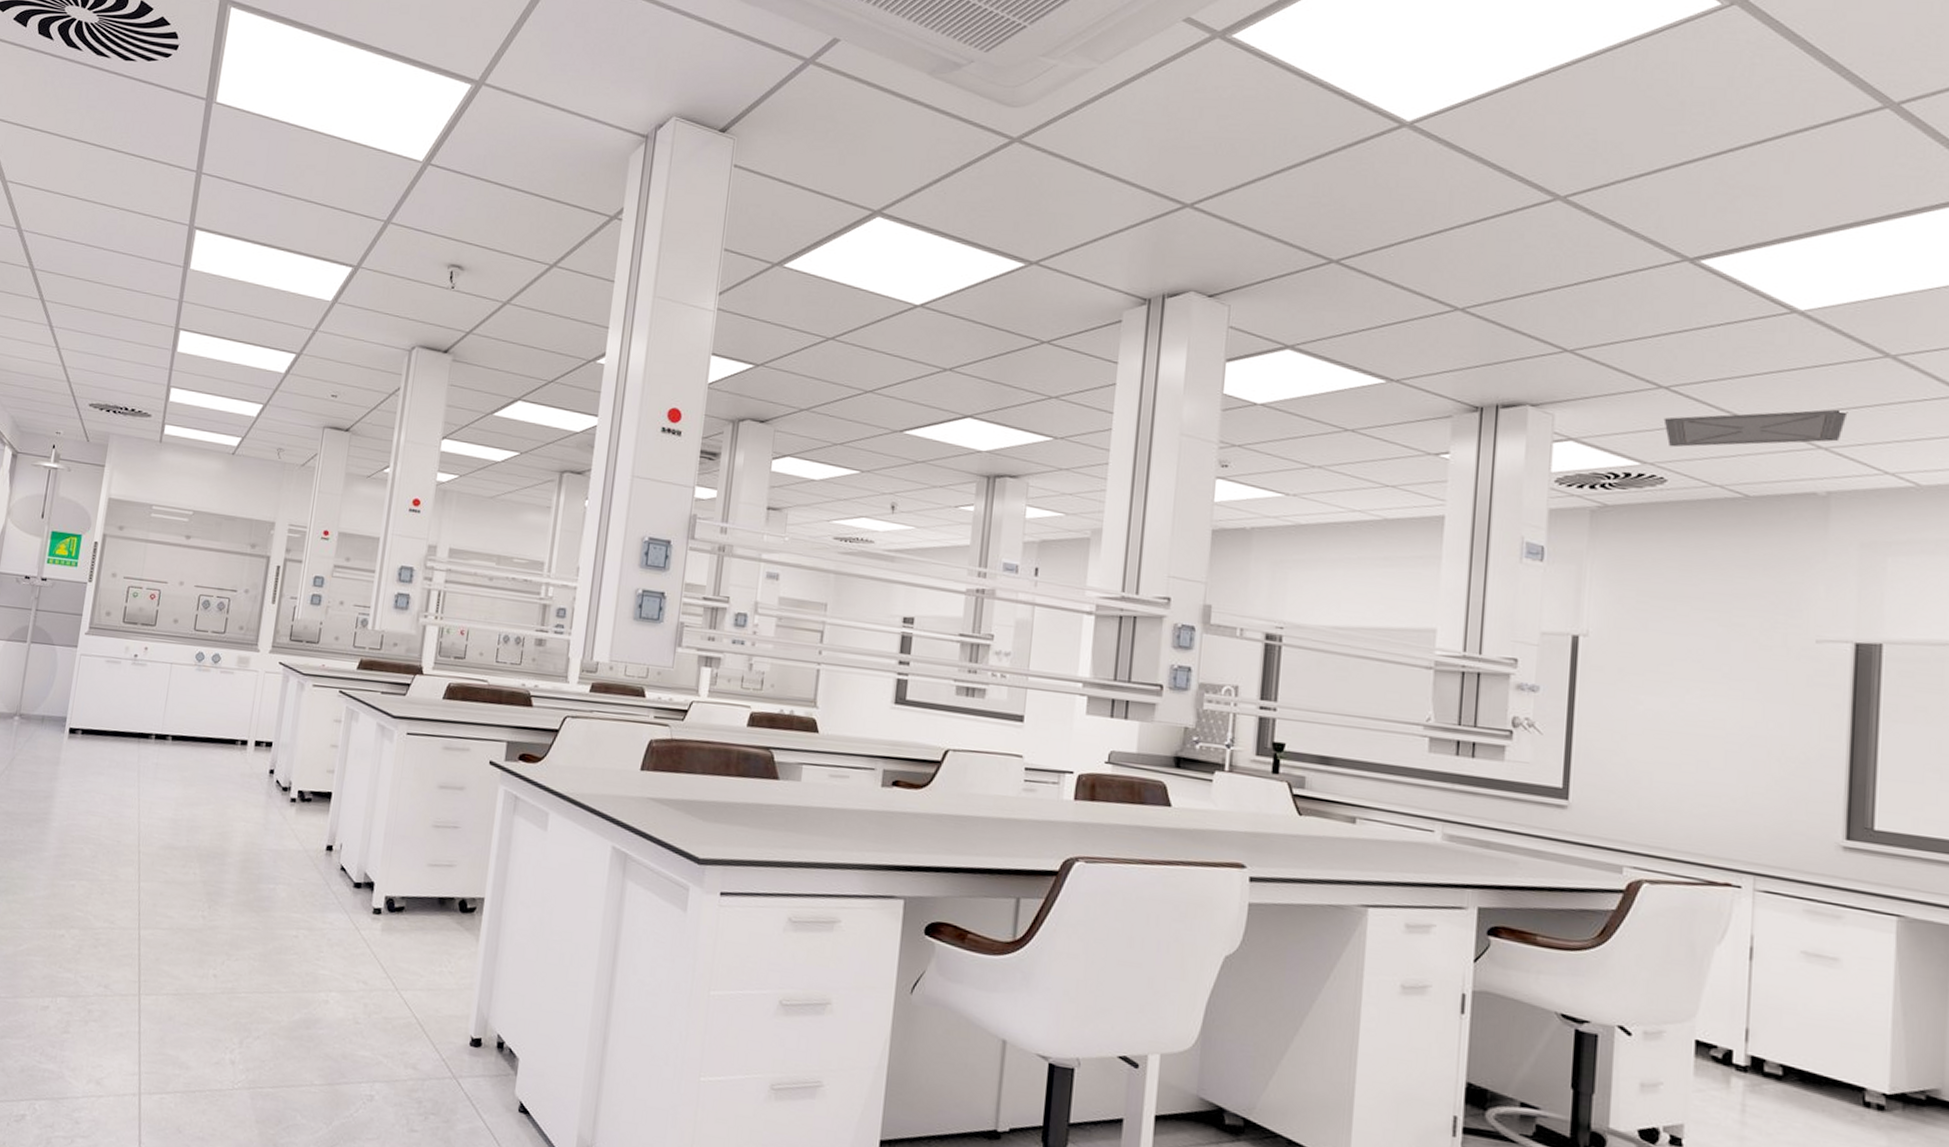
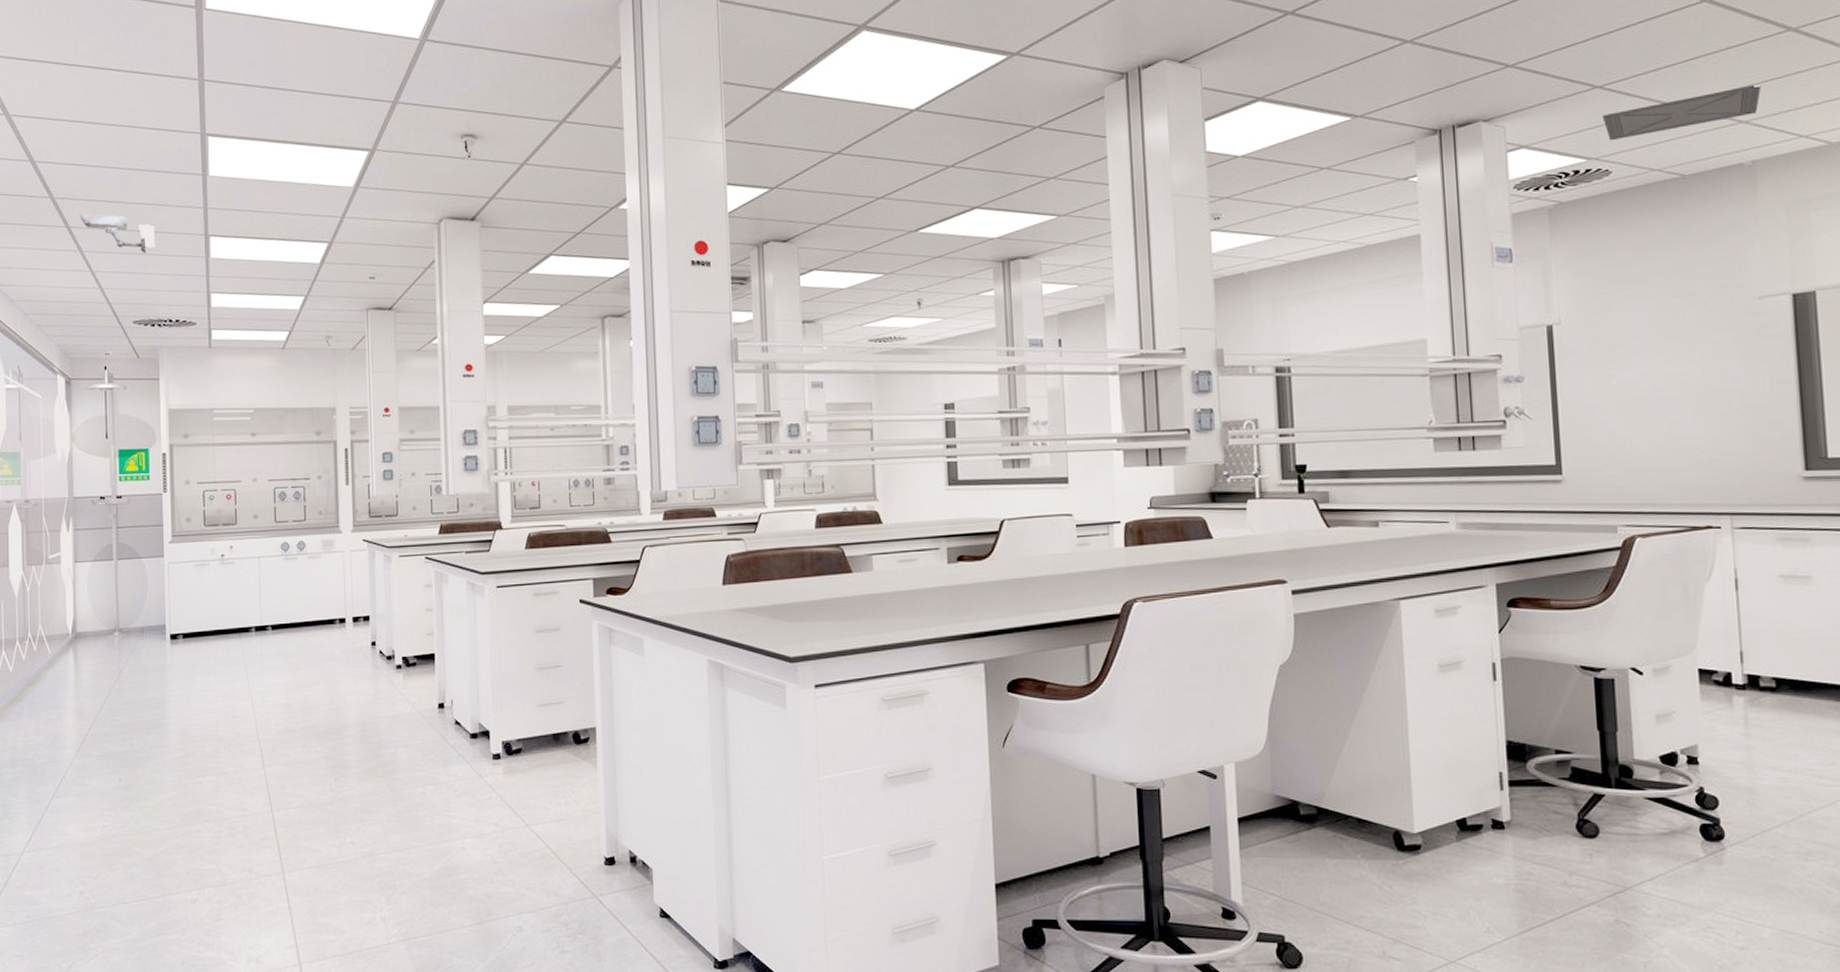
security camera: none [55,288,127,338] -> present [79,213,155,254]

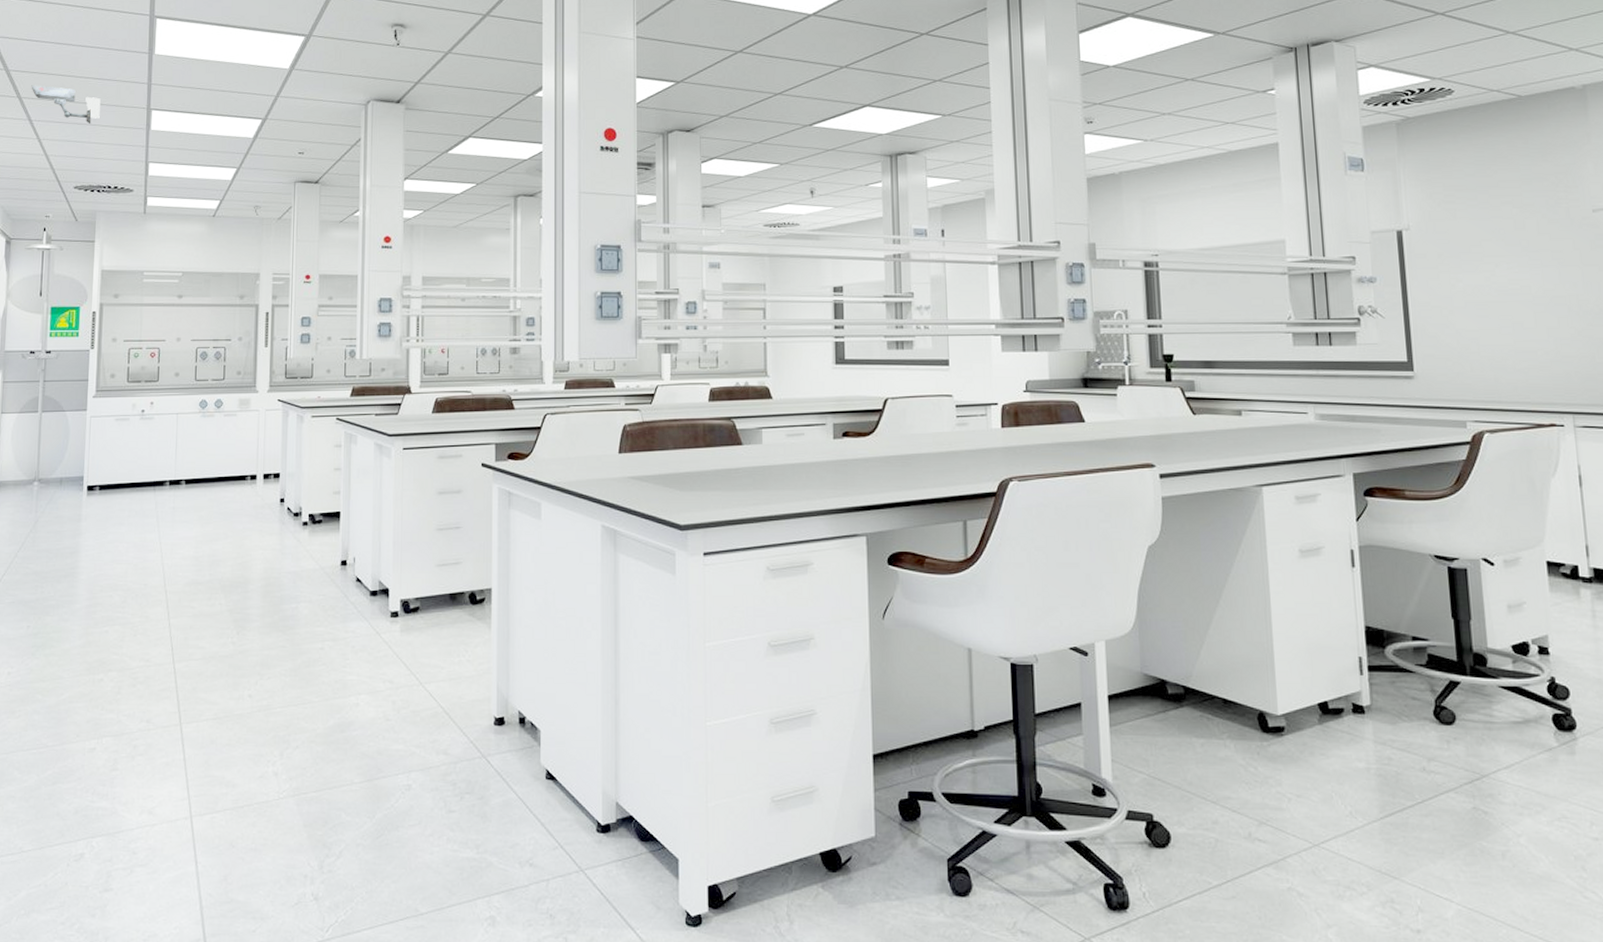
ceiling vent: present [1602,85,1762,141] -> none [1444,16,1589,63]

